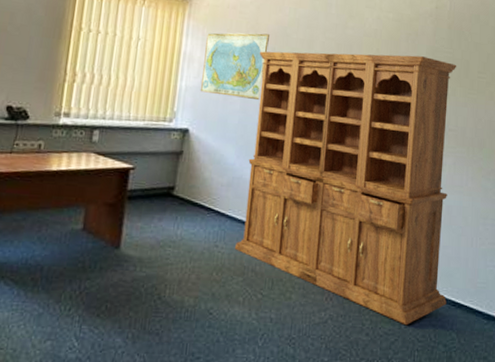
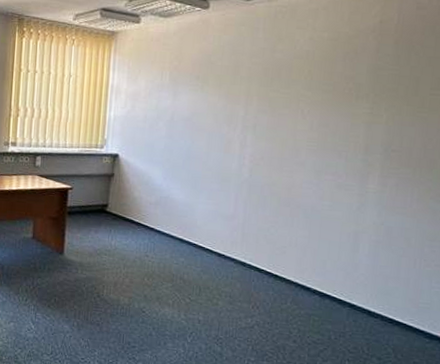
world map: present [200,33,269,100] -> none [127,63,193,126]
bookcase: present [234,51,456,326] -> none [163,75,403,337]

